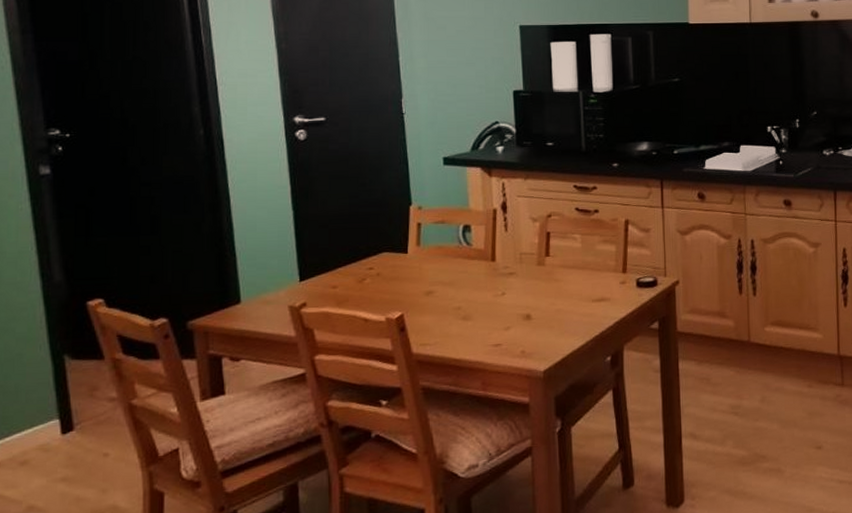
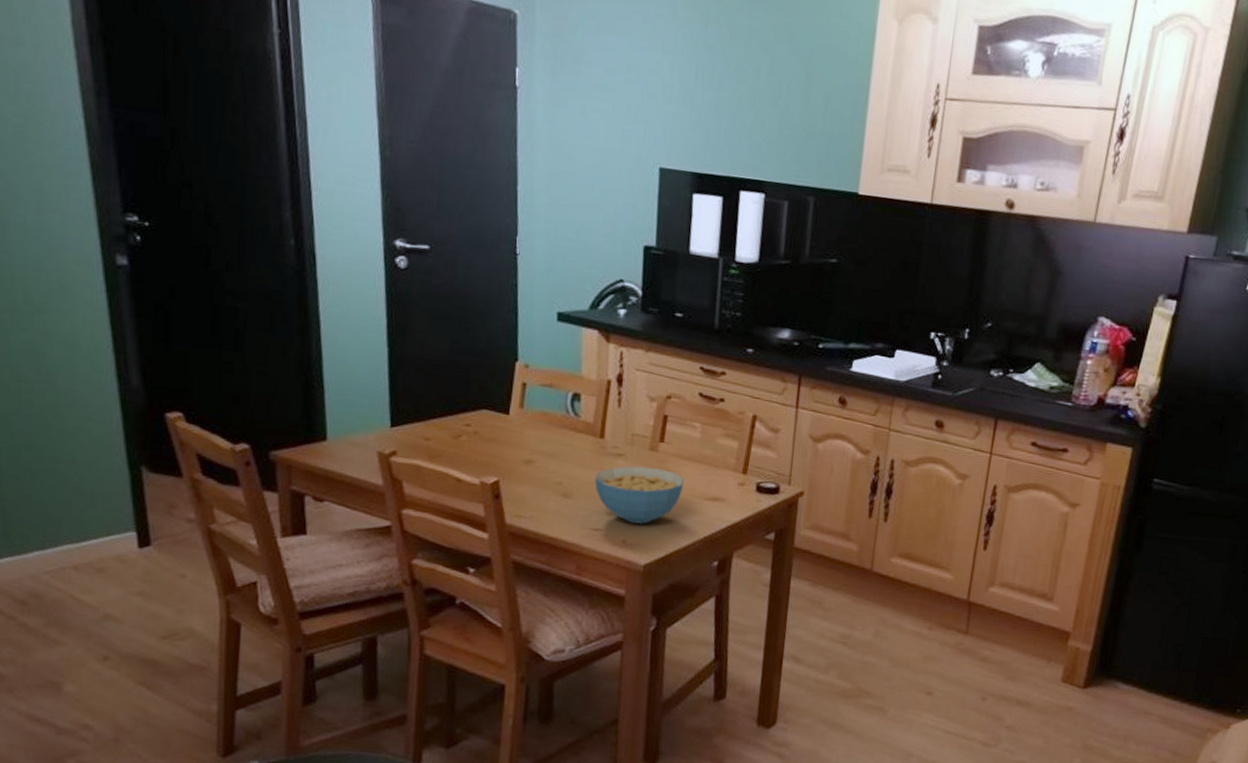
cereal bowl: none [490,280,572,334] -> present [594,466,685,524]

